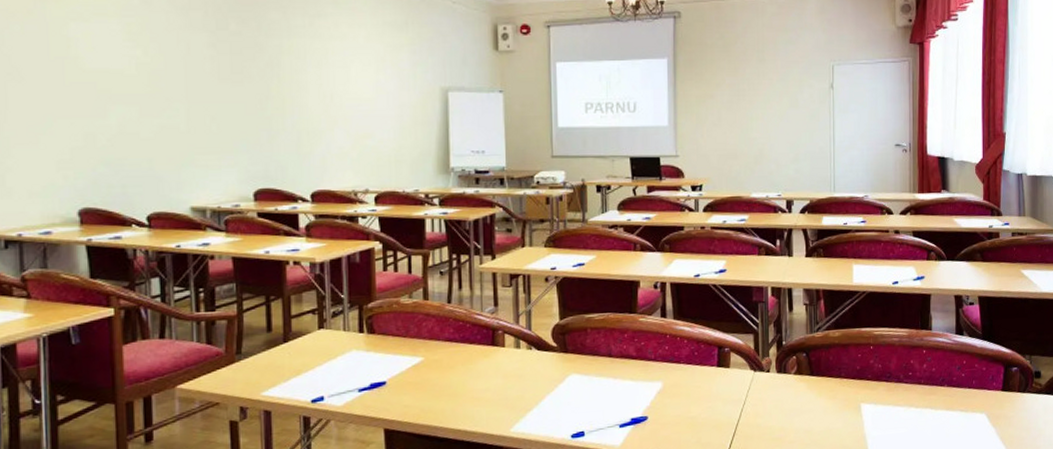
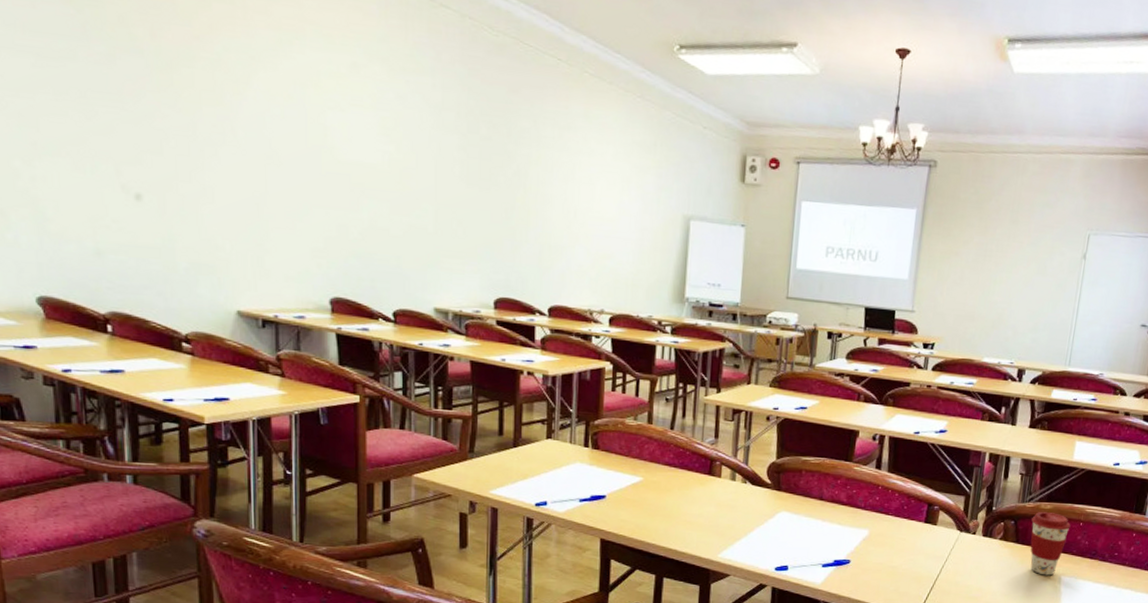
coffee cup: none [822,339,862,406] -> present [1030,511,1071,576]

